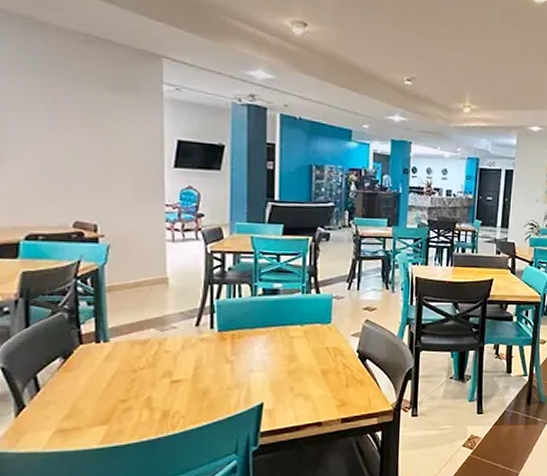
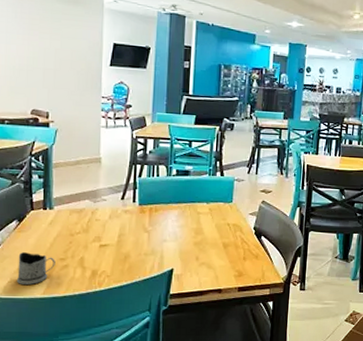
tea glass holder: none [64,395,115,434] -> present [16,252,55,285]

